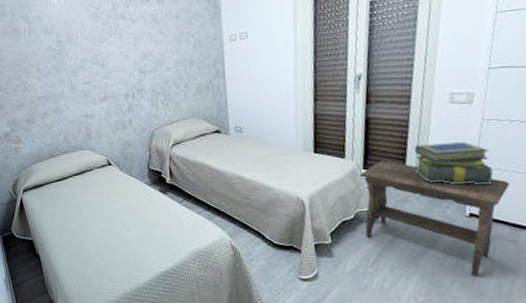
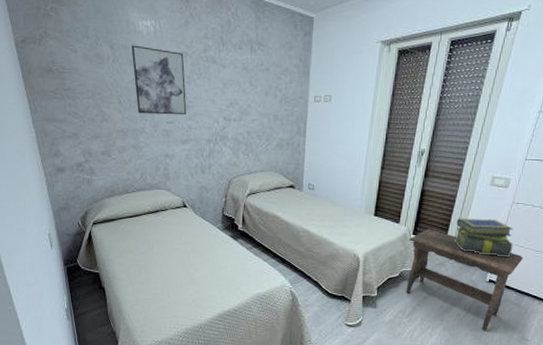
wall art: none [44,14,102,79] -> present [131,45,187,115]

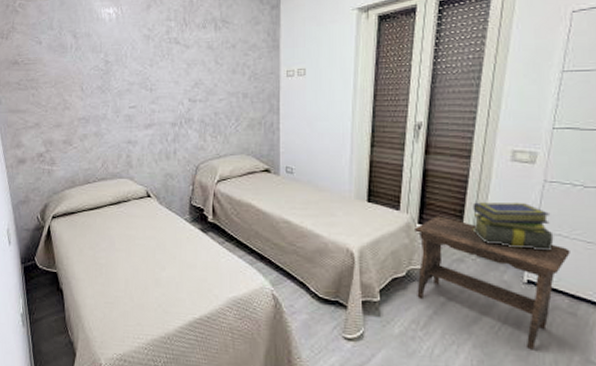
wall art: present [131,45,187,115] -> none [94,32,150,100]

